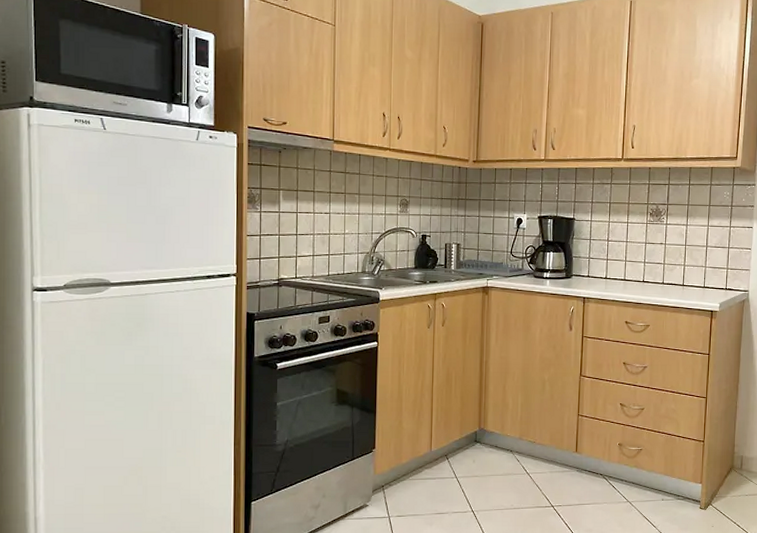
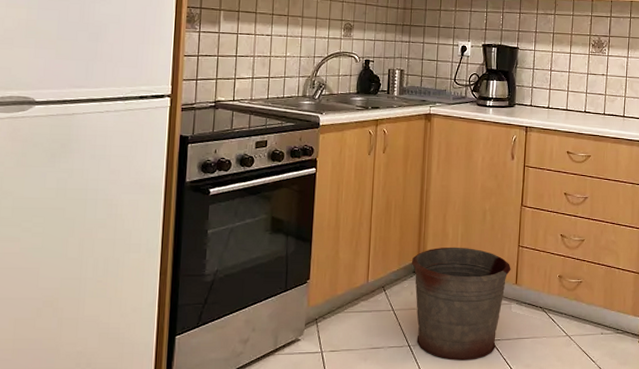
bucket: none [472,416,571,525] -> present [411,247,511,361]

